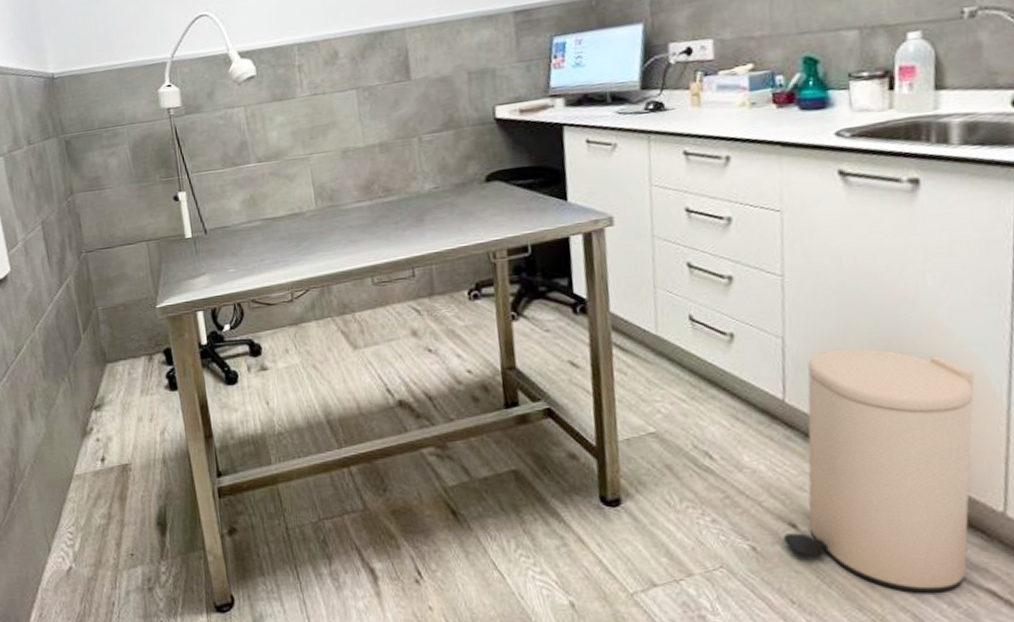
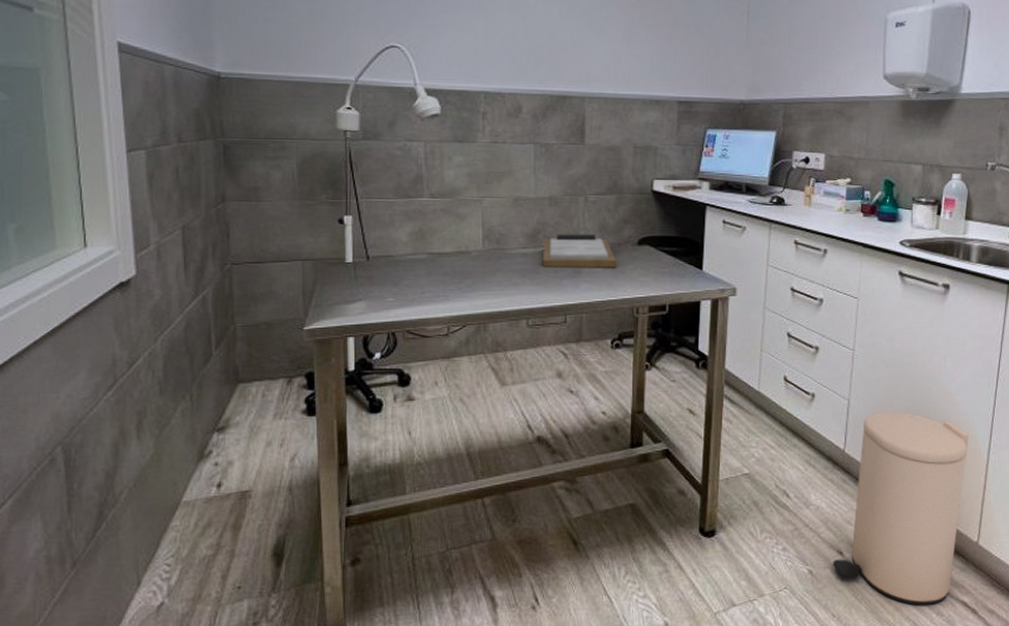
clipboard: none [378,177,463,221] -> present [543,234,616,268]

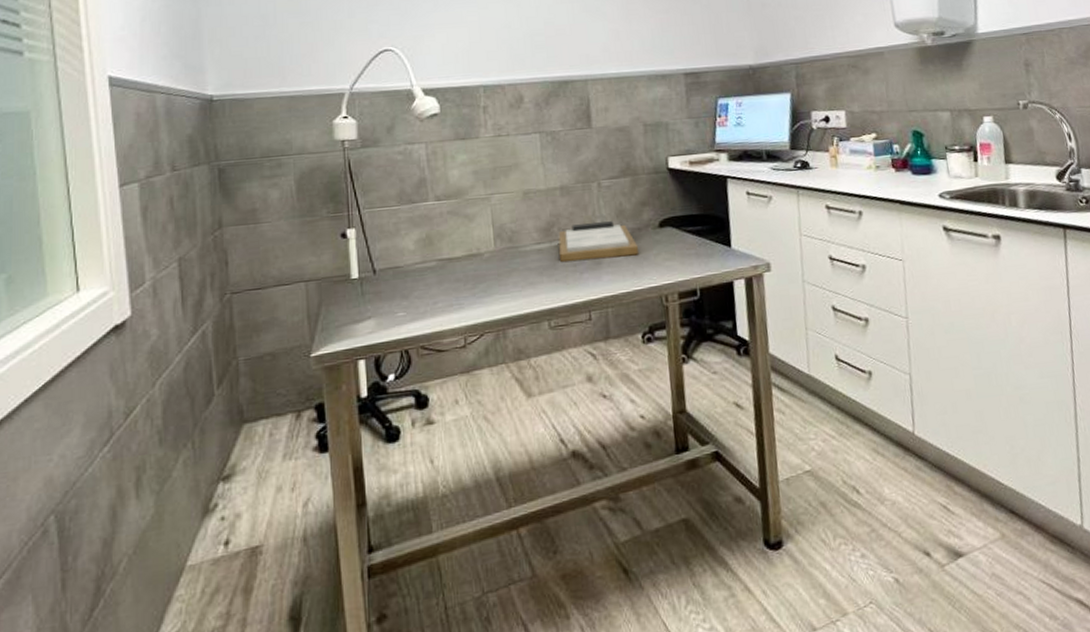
pedal bin: present [833,411,969,606] -> none [920,382,1060,610]

